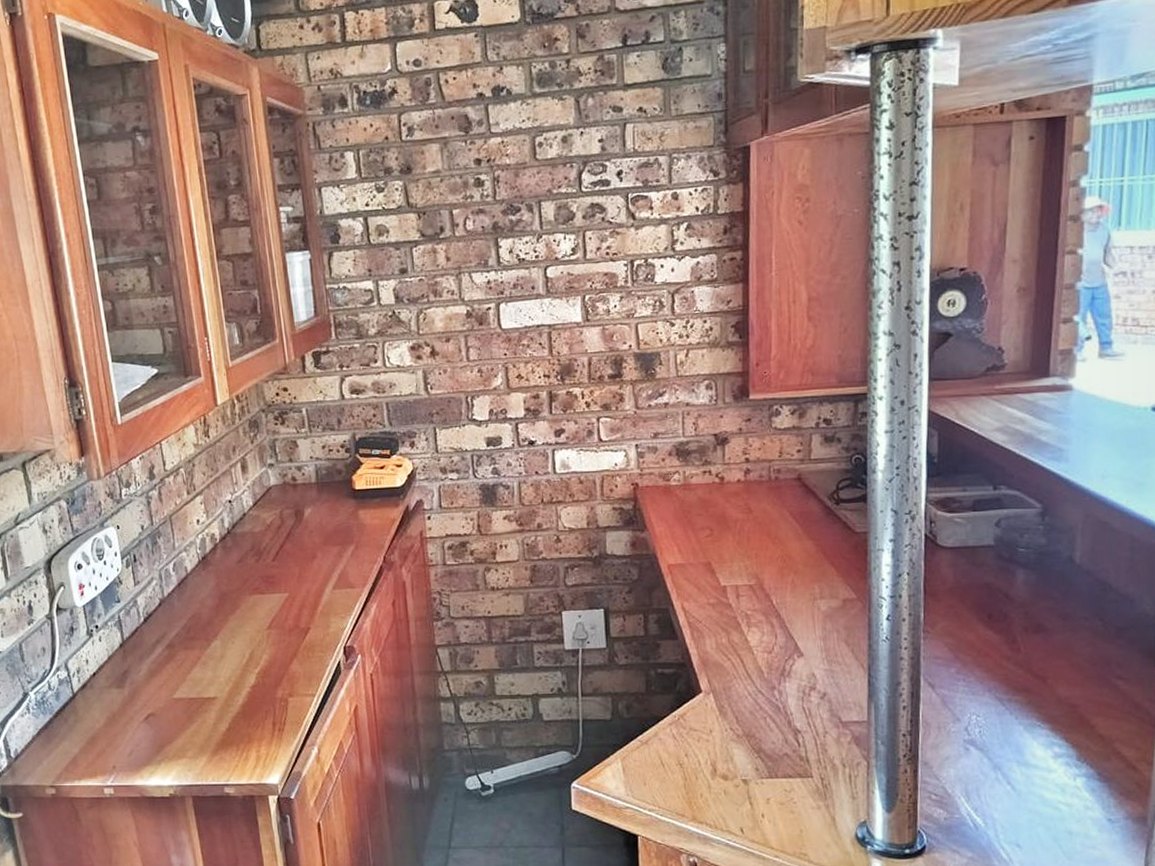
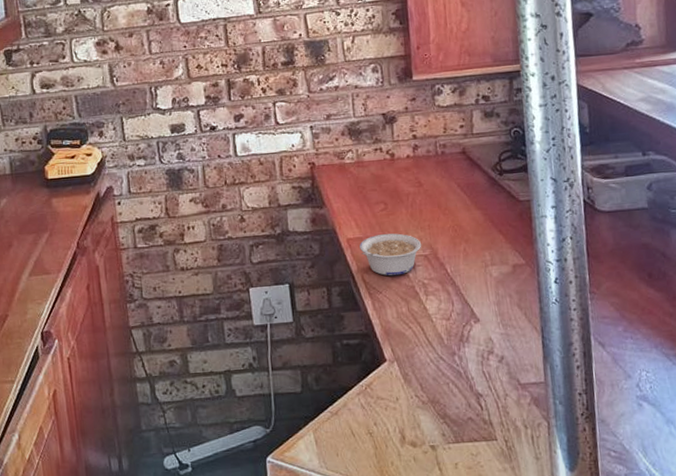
legume: none [681,561,748,606] -> present [359,233,422,276]

